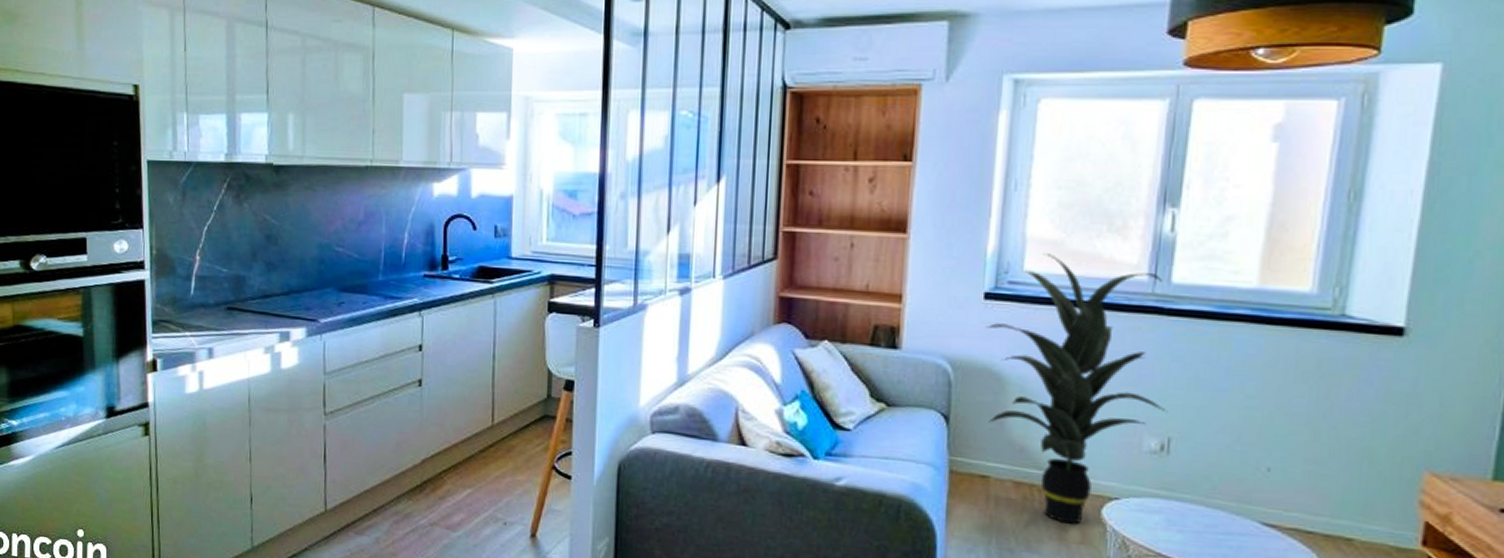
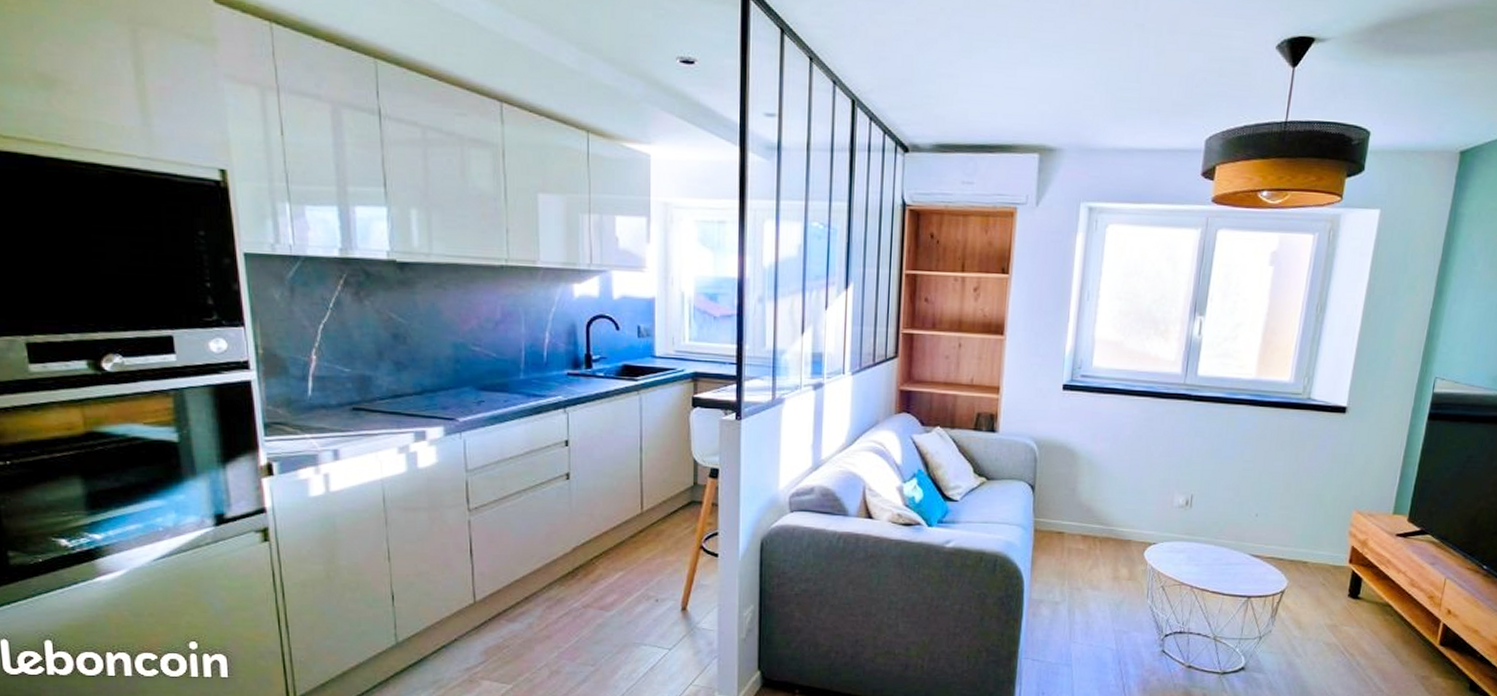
indoor plant: present [986,253,1168,524] -> none [1063,352,1192,565]

